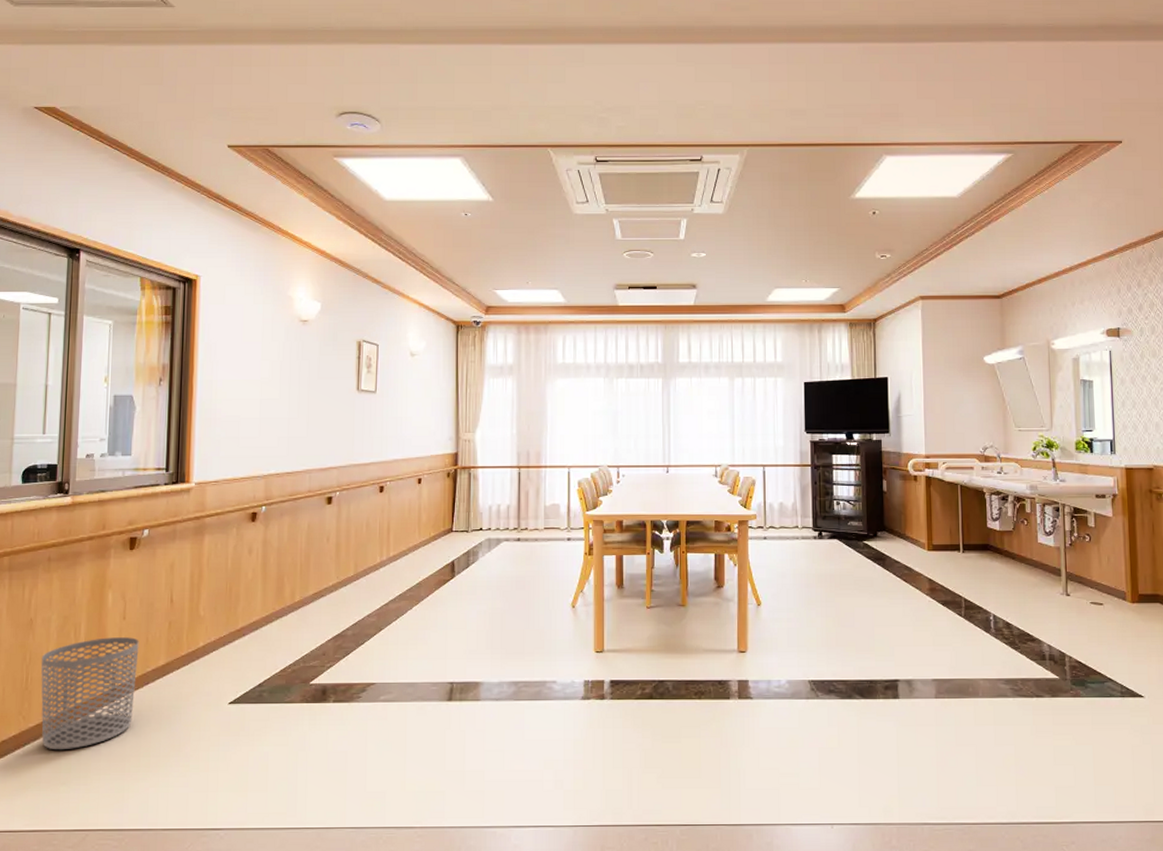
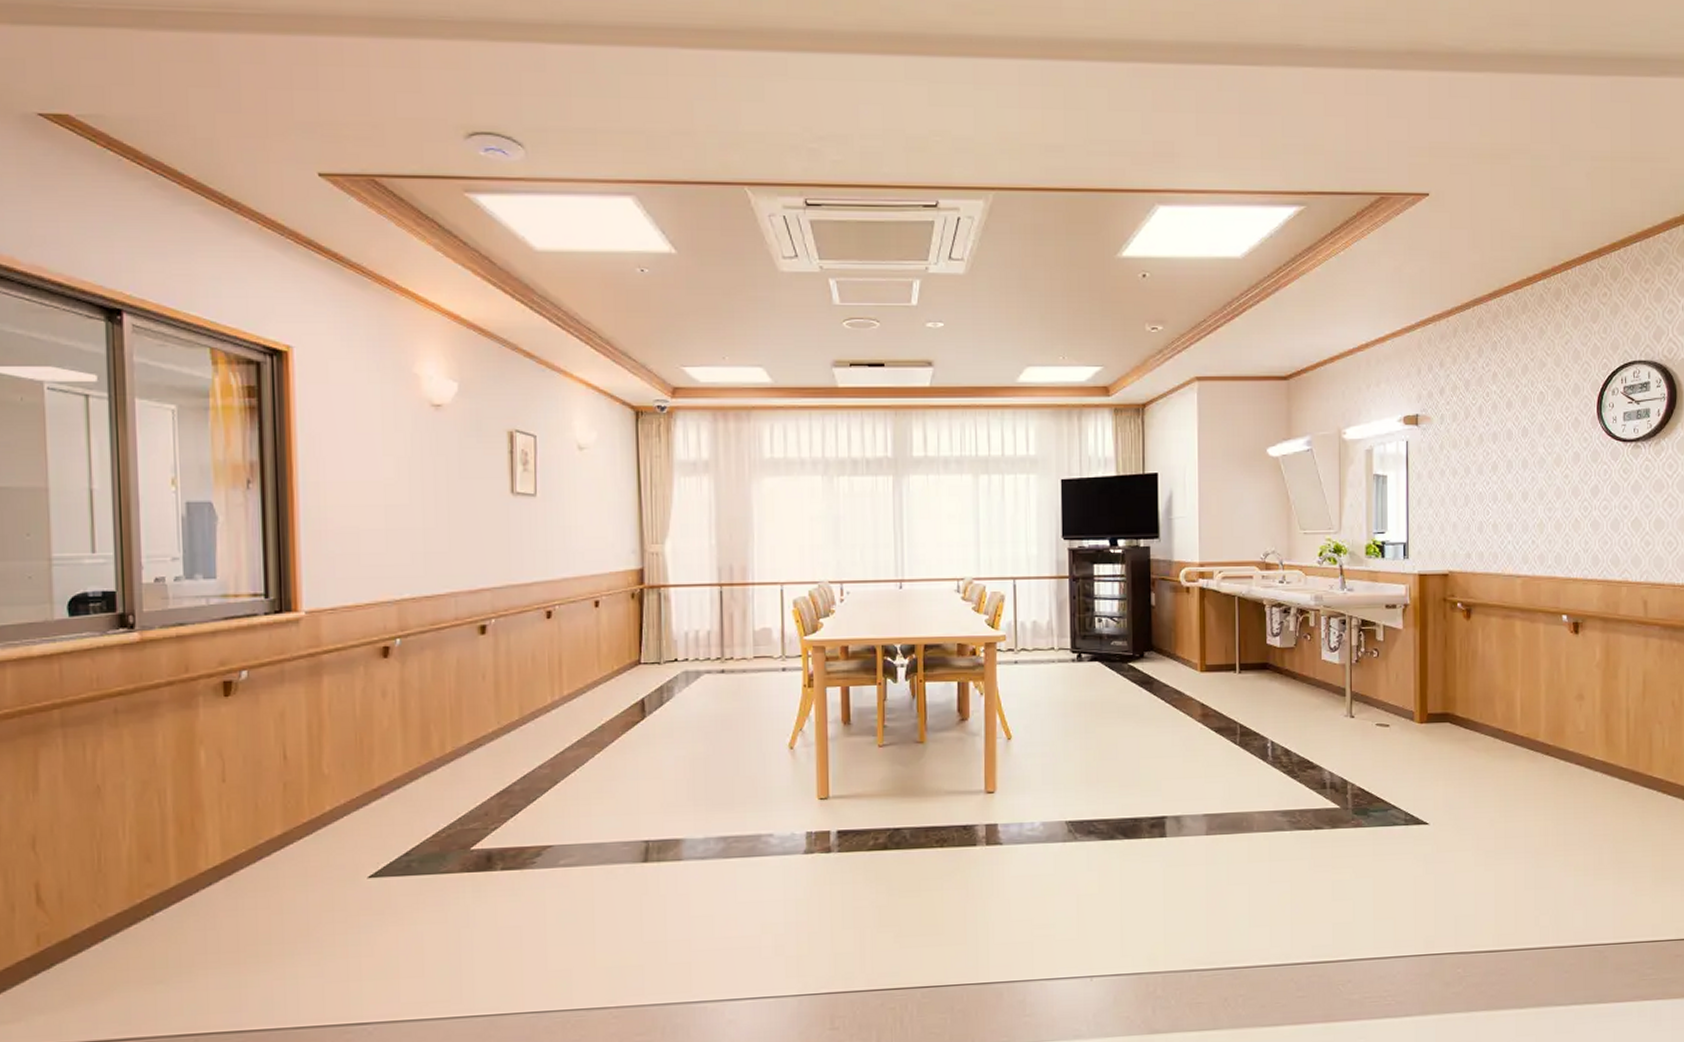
waste bin: present [41,637,139,750] -> none [116,803,247,943]

